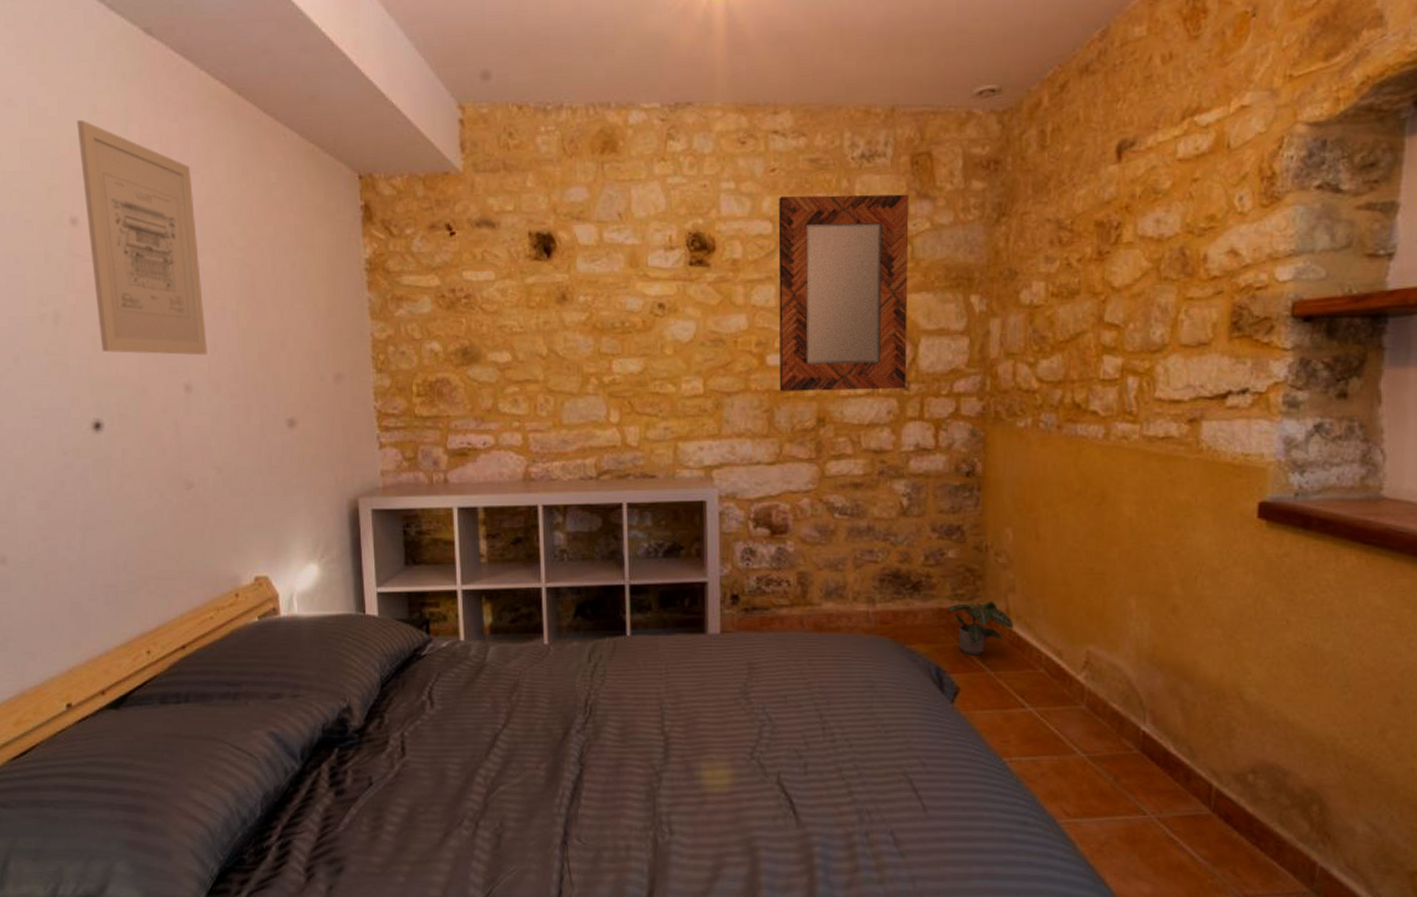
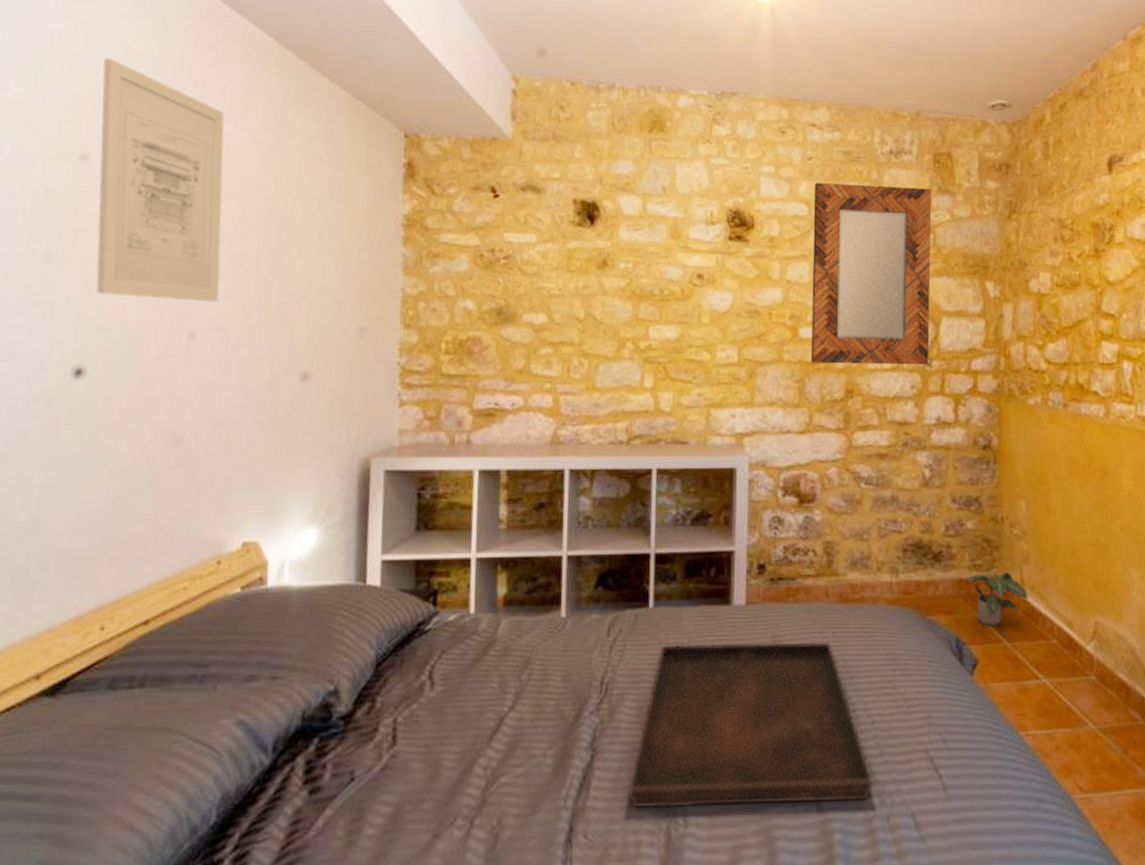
serving tray: none [616,669,852,818] -> present [628,643,873,808]

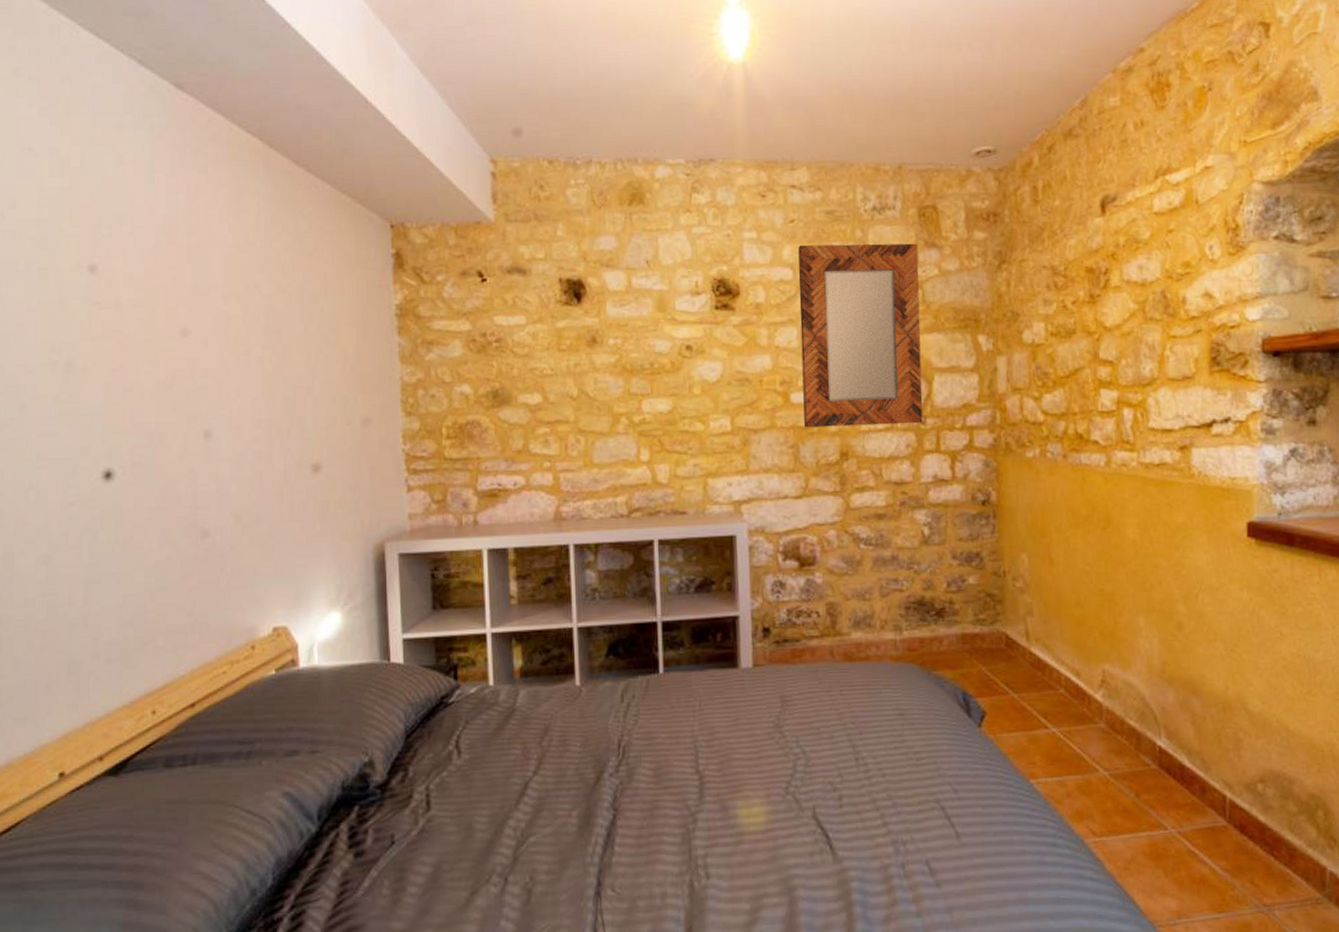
wall art: present [96,57,225,303] -> none [101,169,230,402]
serving tray: present [628,643,873,808] -> none [650,701,887,862]
potted plant: present [964,571,1028,626] -> none [969,624,1034,679]

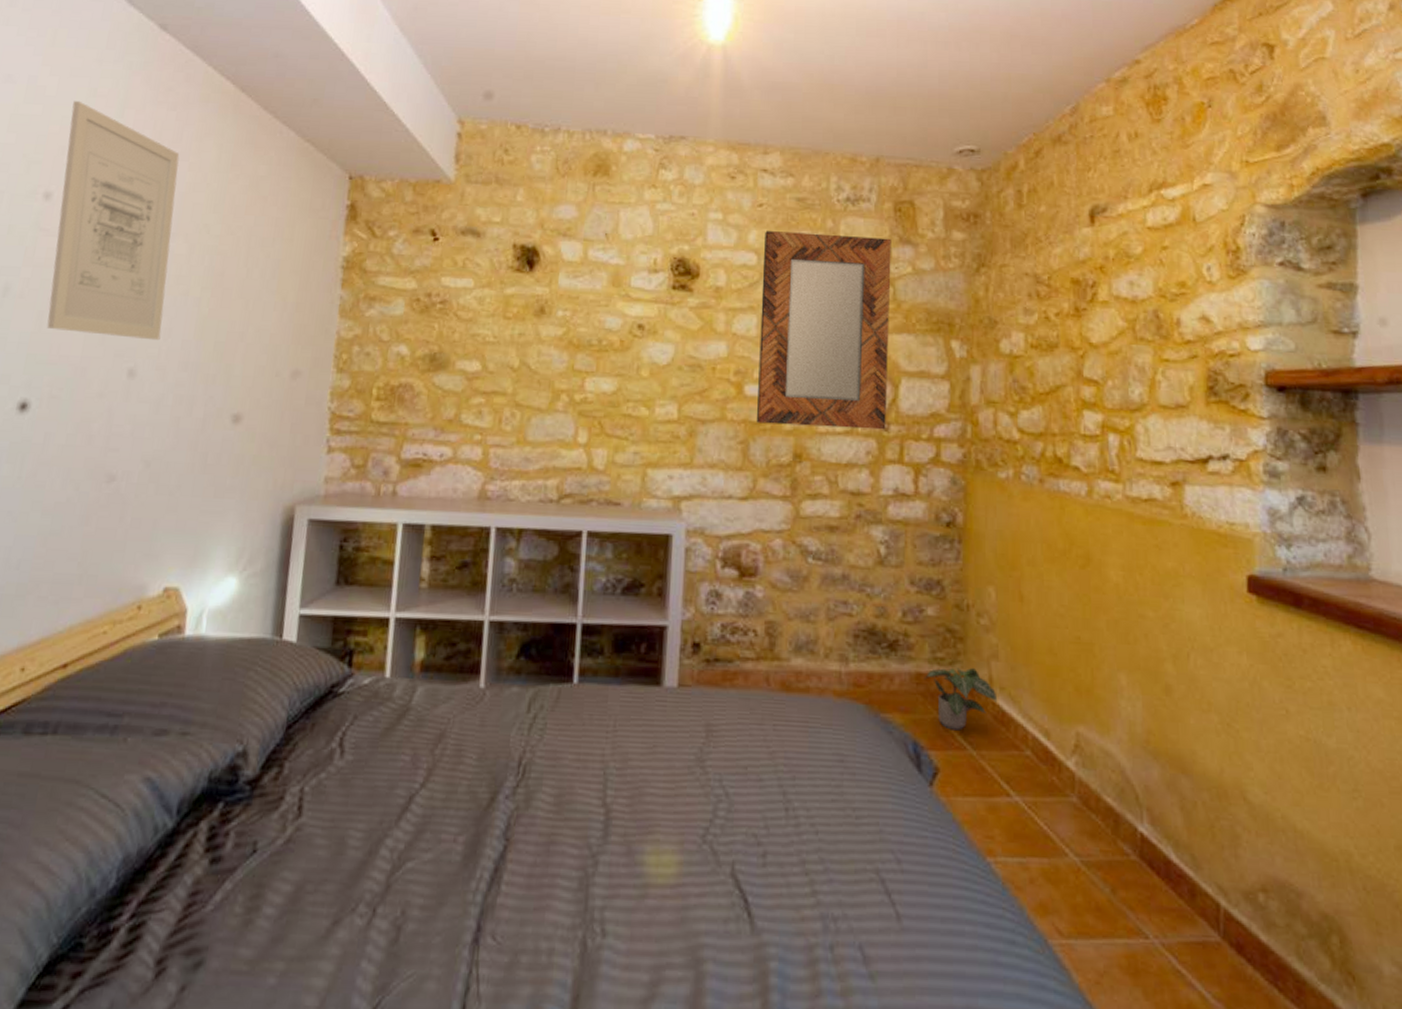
wall art: none [101,169,230,402] -> present [46,100,180,341]
potted plant: none [969,624,1034,679] -> present [924,667,998,731]

